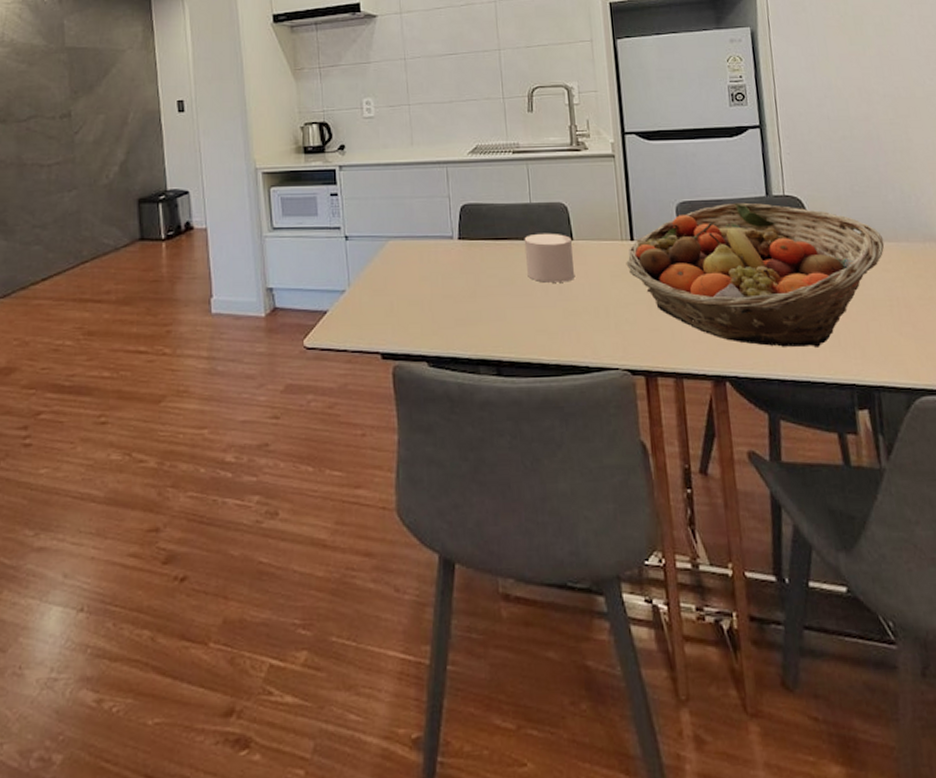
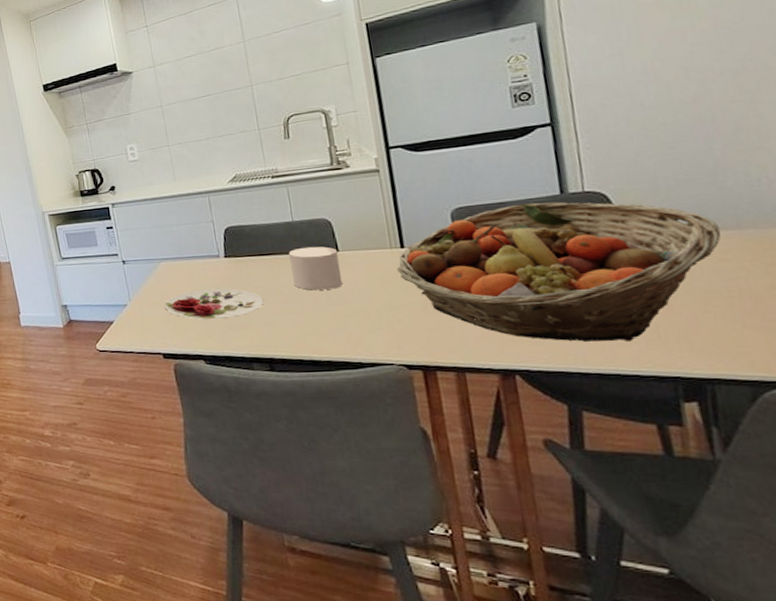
plate: none [389,275,496,313] -> present [165,288,265,320]

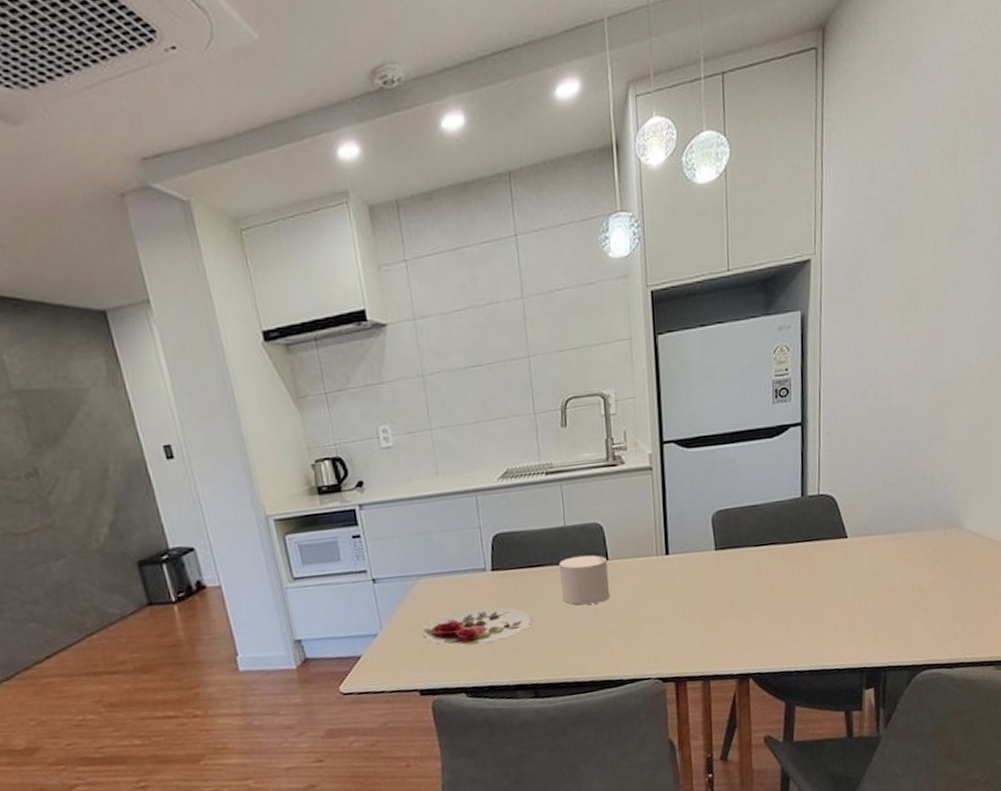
fruit basket: present [396,201,722,342] -> none [660,504,908,642]

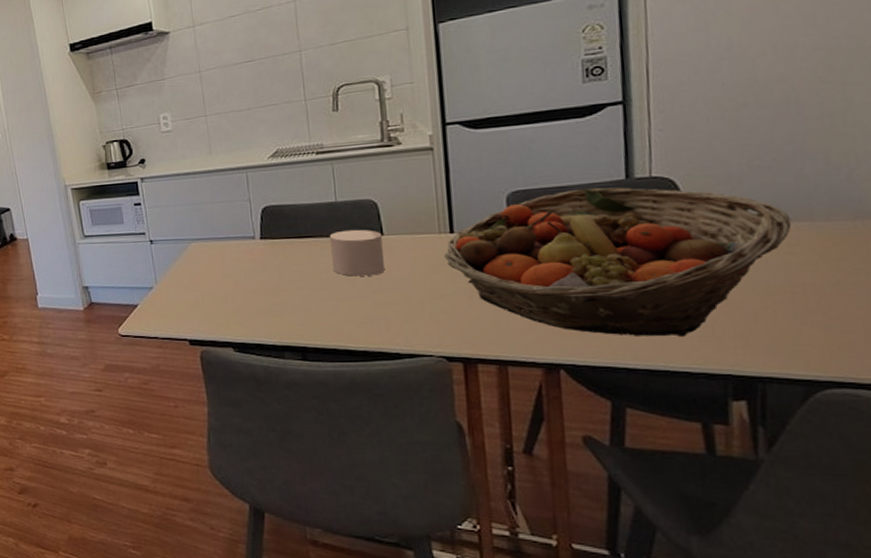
plate: present [423,607,532,646] -> none [193,271,300,305]
fruit basket: none [660,504,908,642] -> present [444,187,792,337]

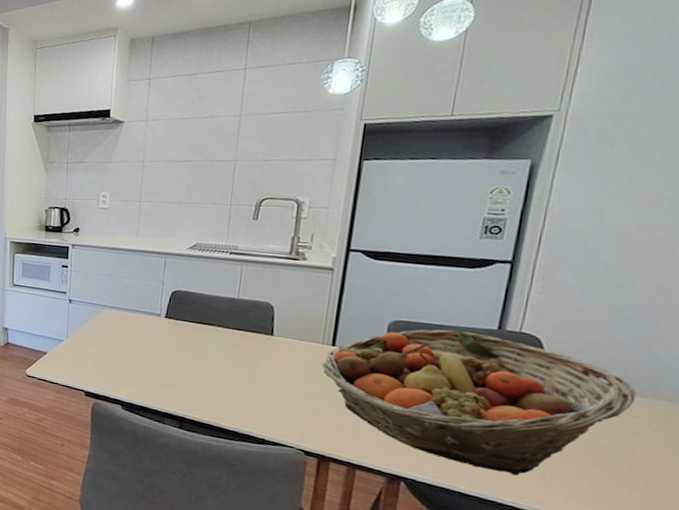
mug: present [329,229,386,277] -> none [223,324,271,369]

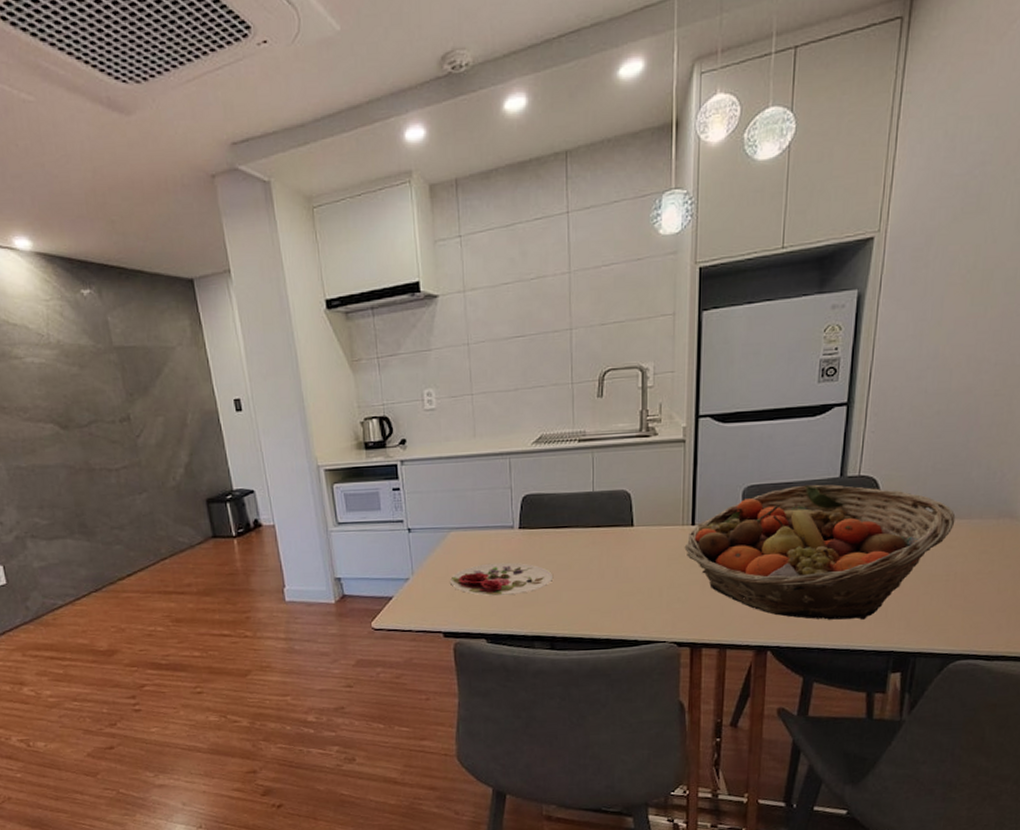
plate: none [98,341,191,374] -> present [450,562,554,596]

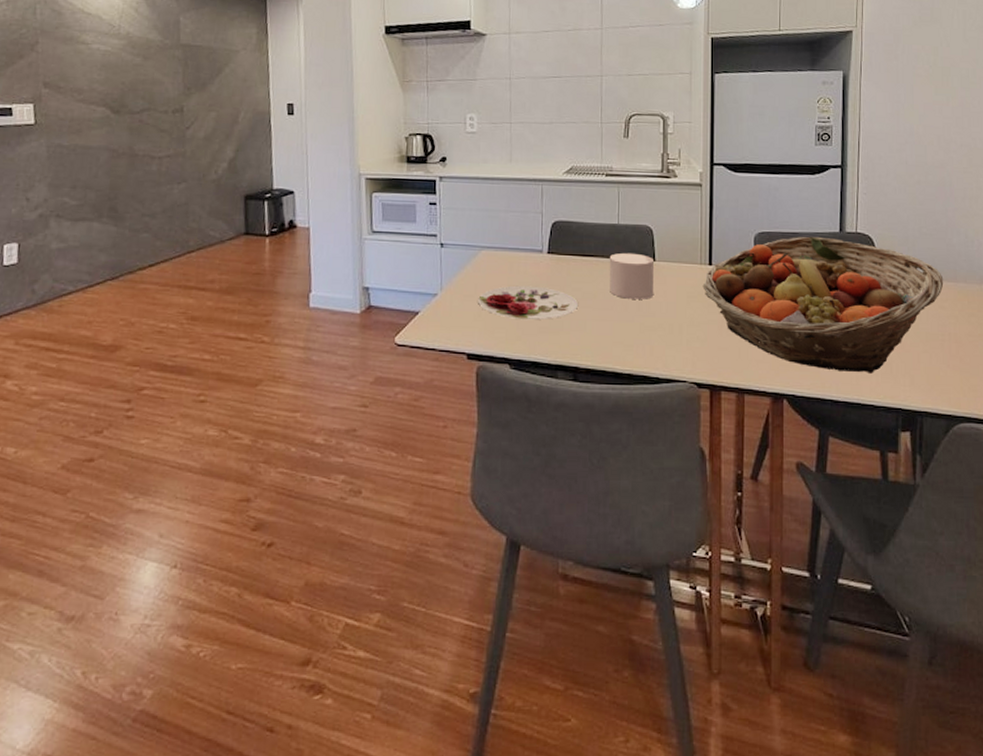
mug: none [584,520,633,567] -> present [609,252,655,299]

